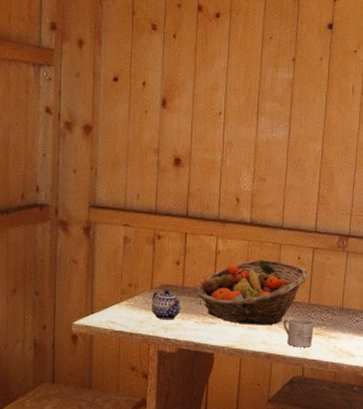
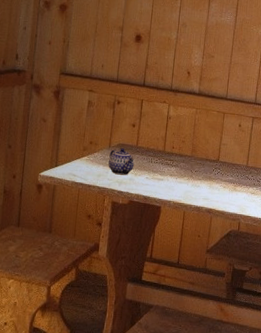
fruit basket: present [195,259,308,326] -> none [148,125,248,184]
mug: present [282,318,314,348] -> none [222,178,251,205]

